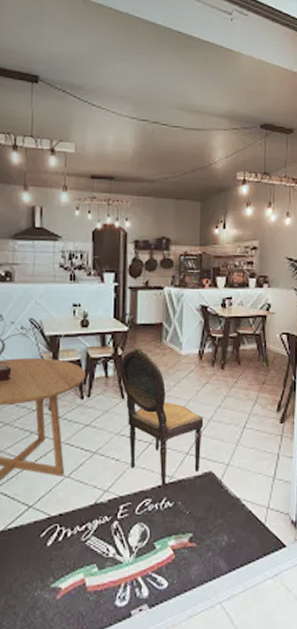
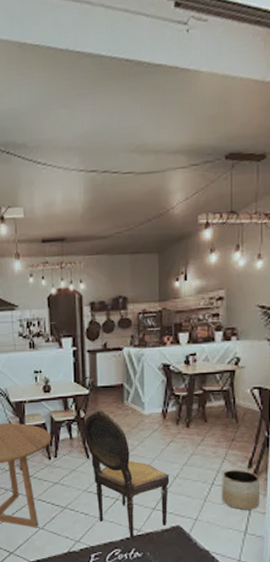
planter: none [253,413,288,454] -> present [222,470,261,510]

